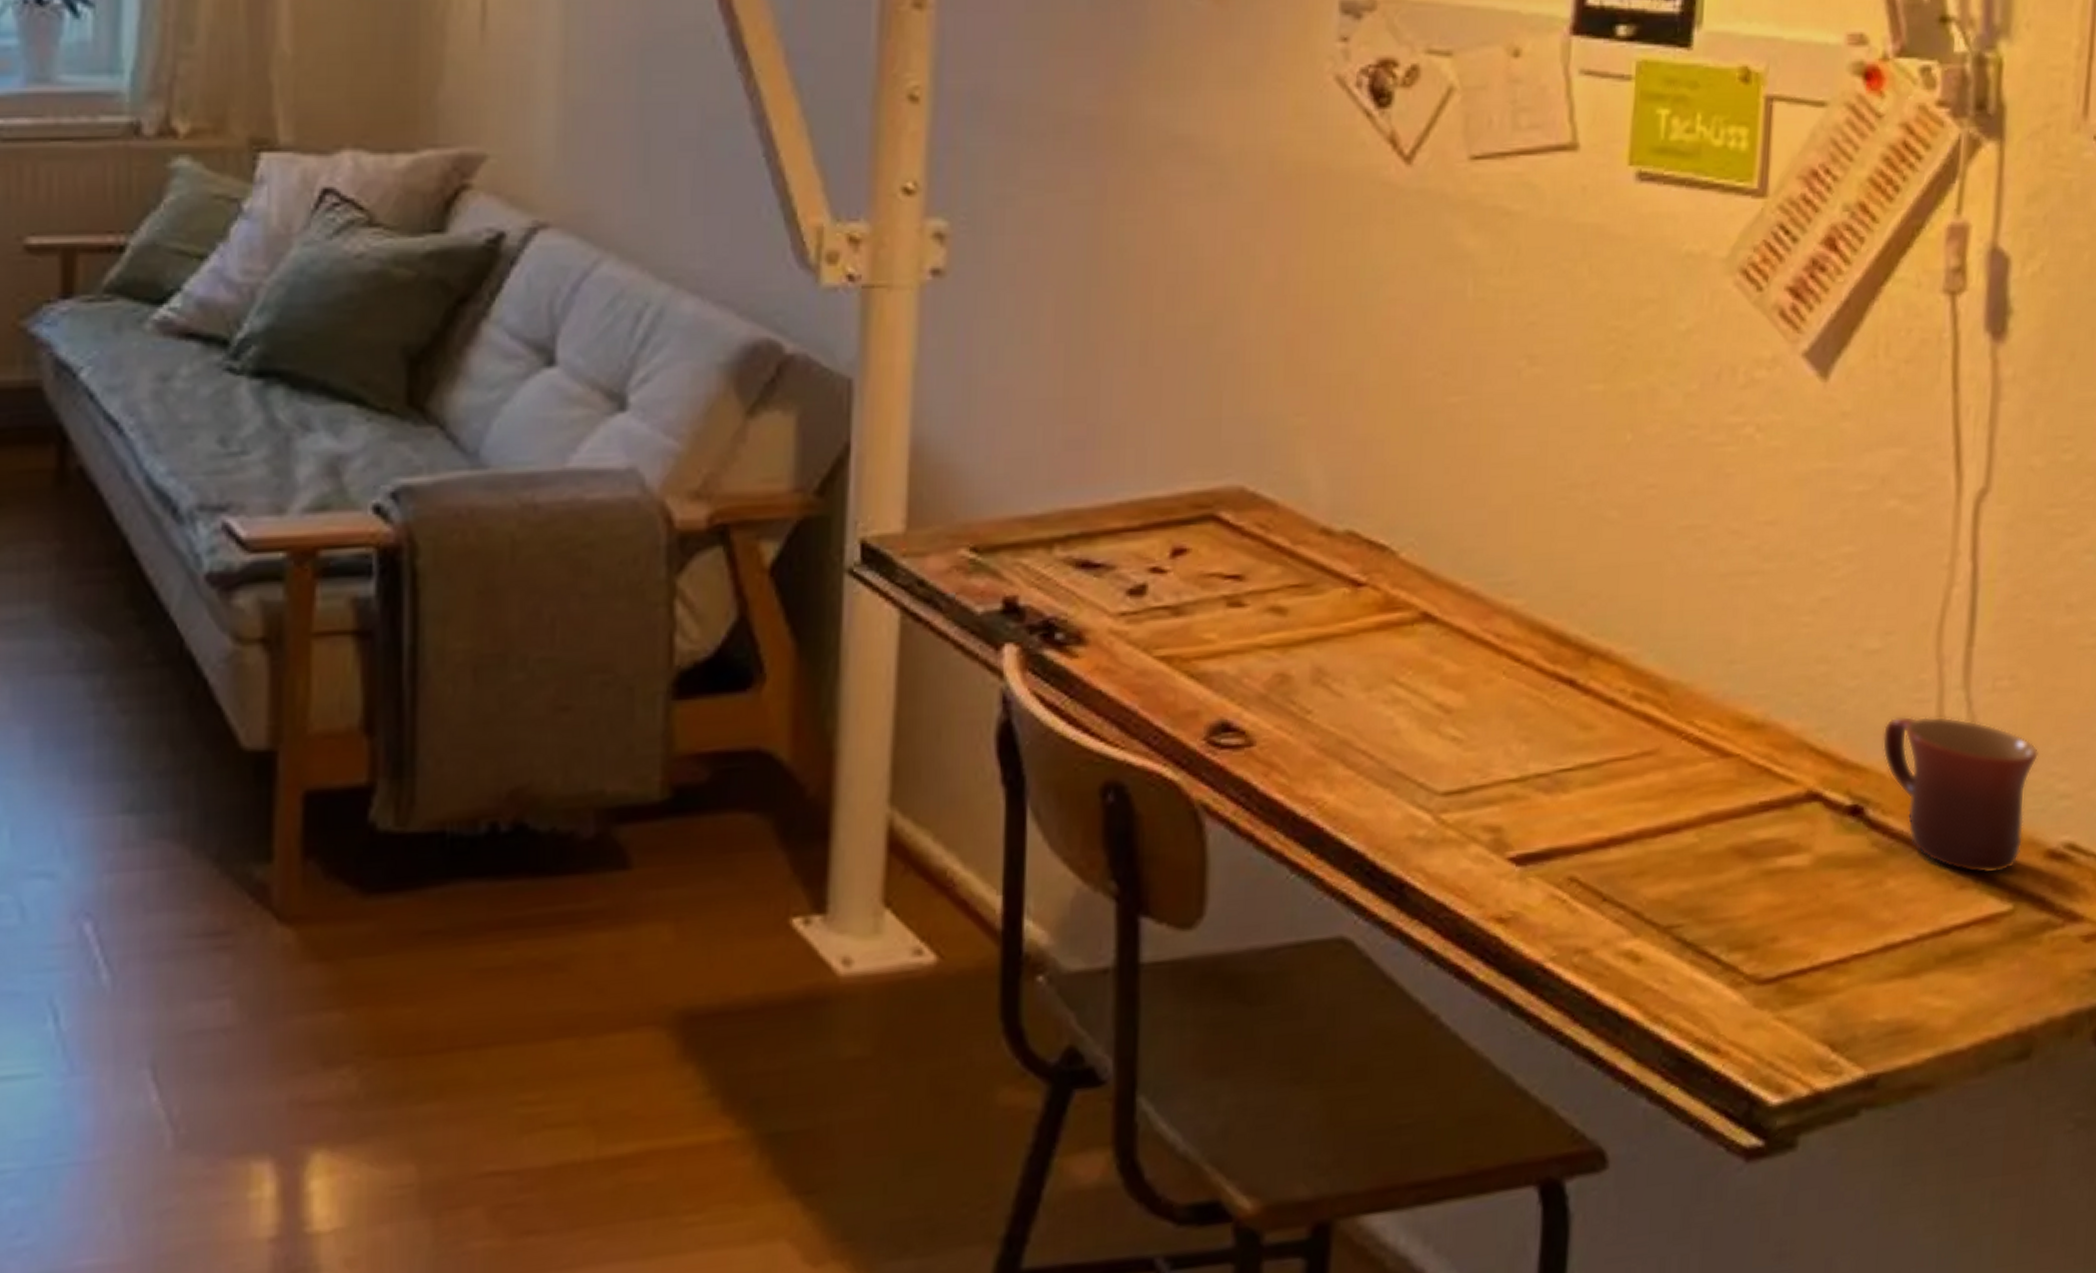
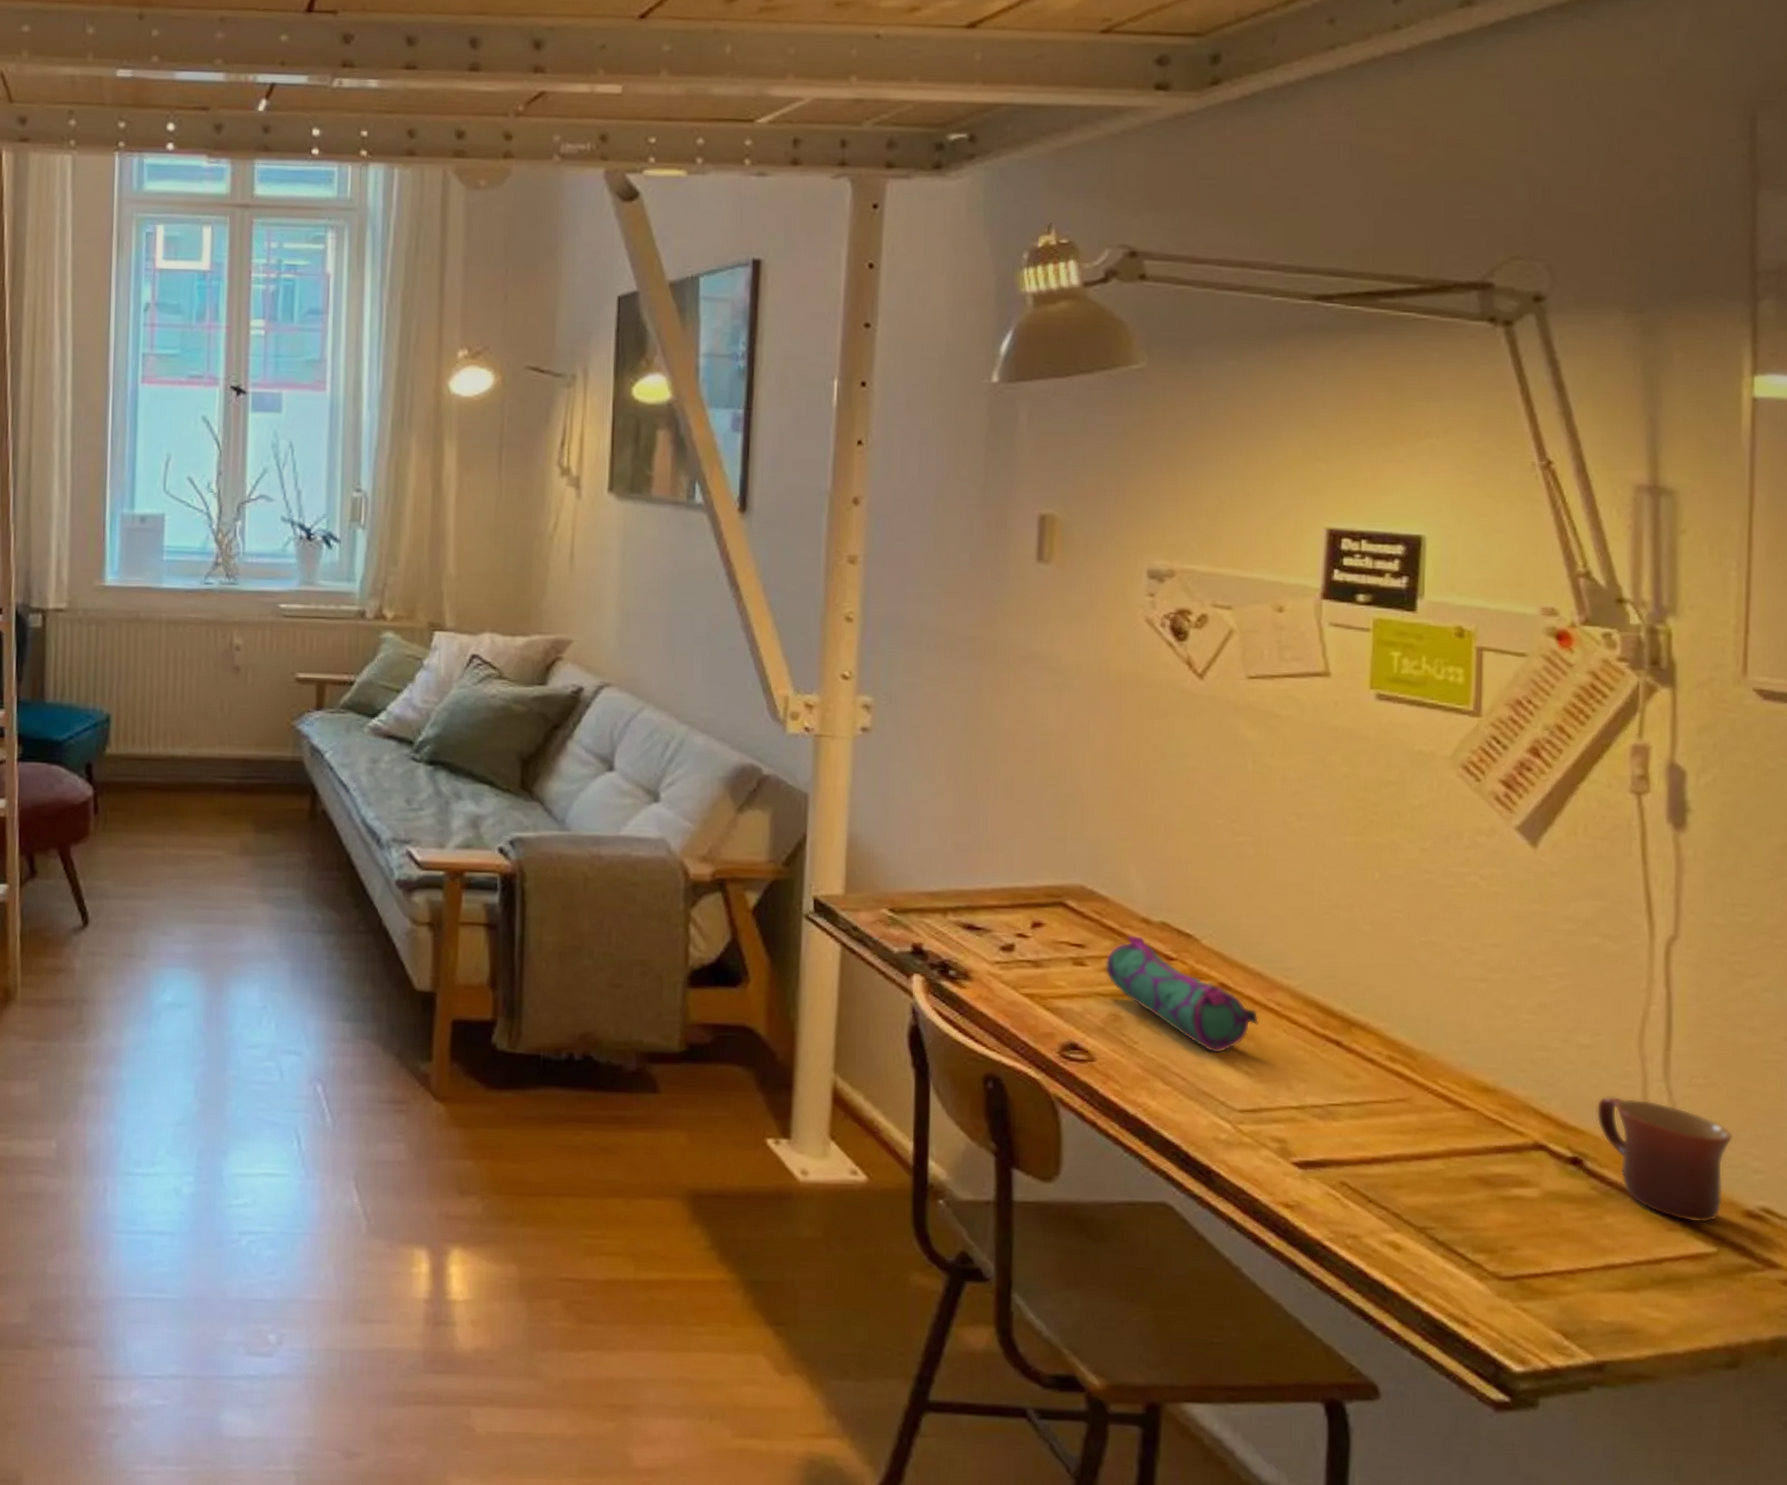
pencil case: none [1270,554,1472,716] -> present [1105,935,1259,1054]

